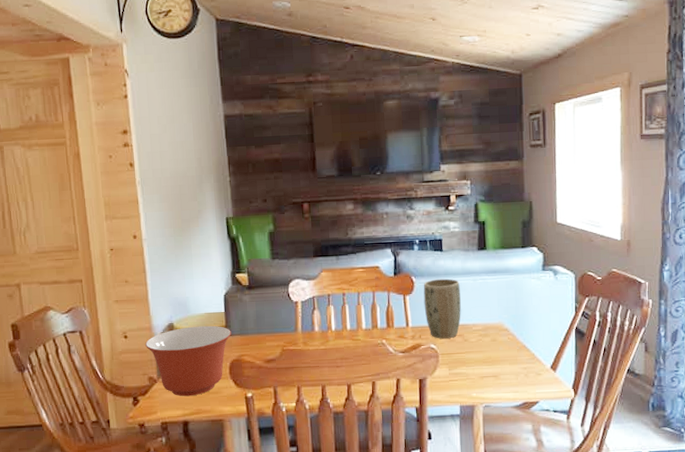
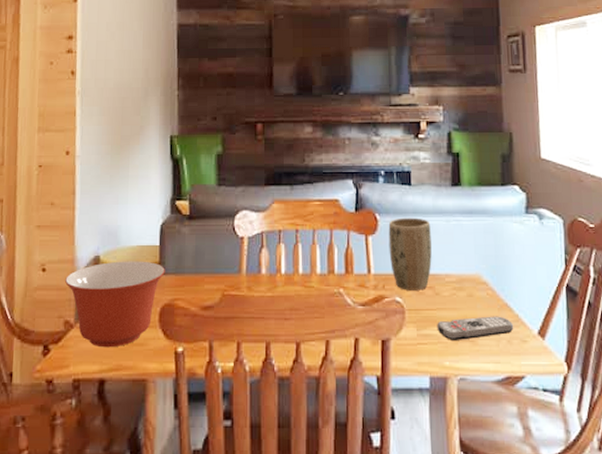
remote control: none [466,355,531,377] -> present [437,316,514,340]

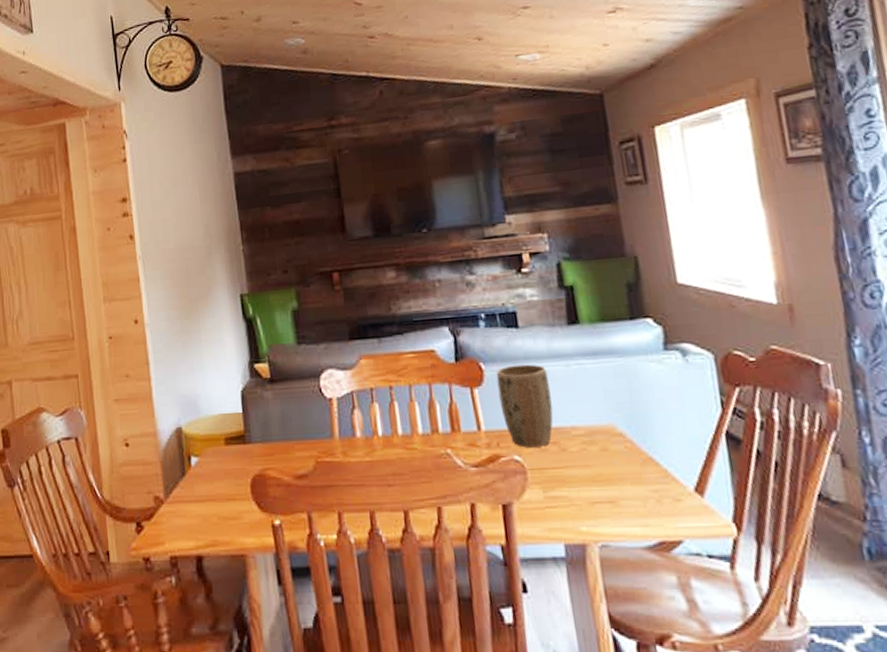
mixing bowl: present [65,261,165,348] -> none [150,430,252,523]
remote control: present [437,316,514,340] -> none [566,472,664,502]

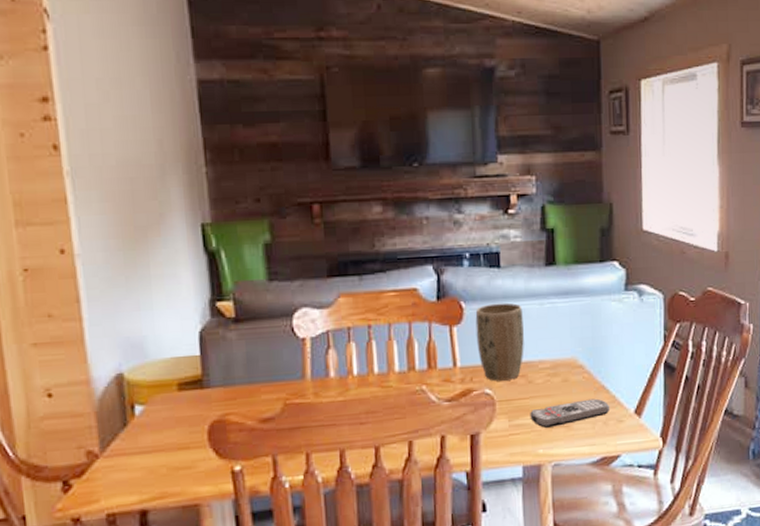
remote control: none [566,472,664,502] -> present [530,398,610,428]

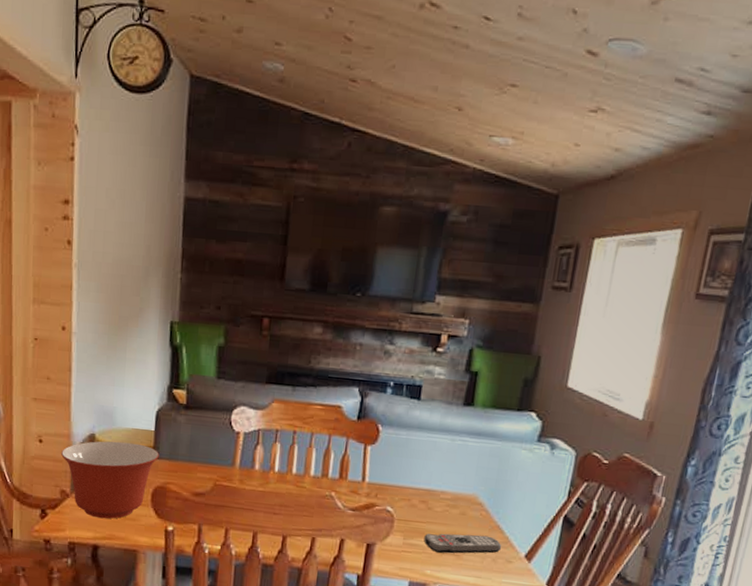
mixing bowl: none [81,374,211,476] -> present [61,441,159,519]
plant pot: present [475,302,524,382] -> none [386,431,435,503]

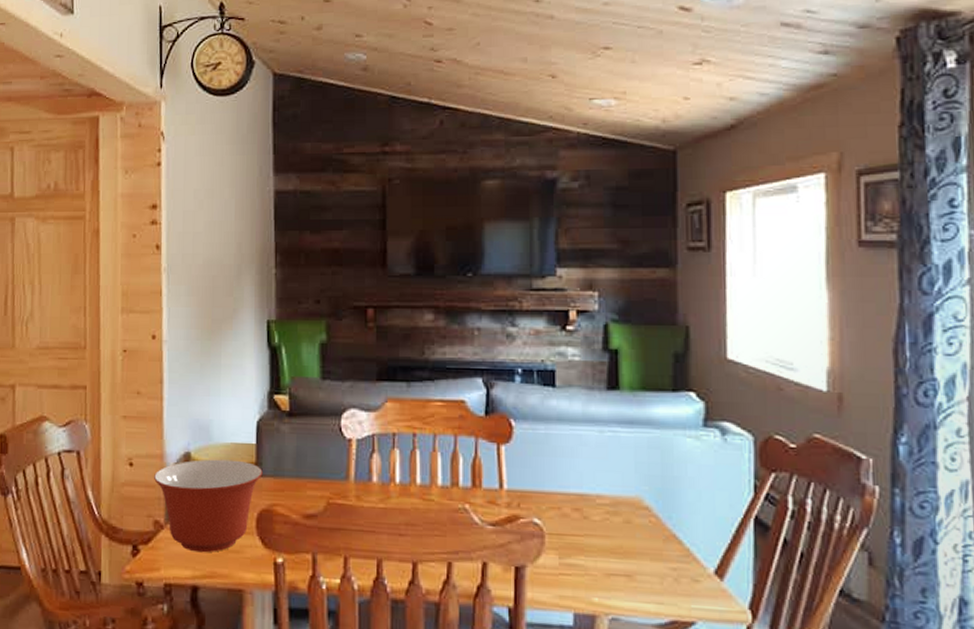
remote control: present [424,533,502,554] -> none [584,547,683,574]

